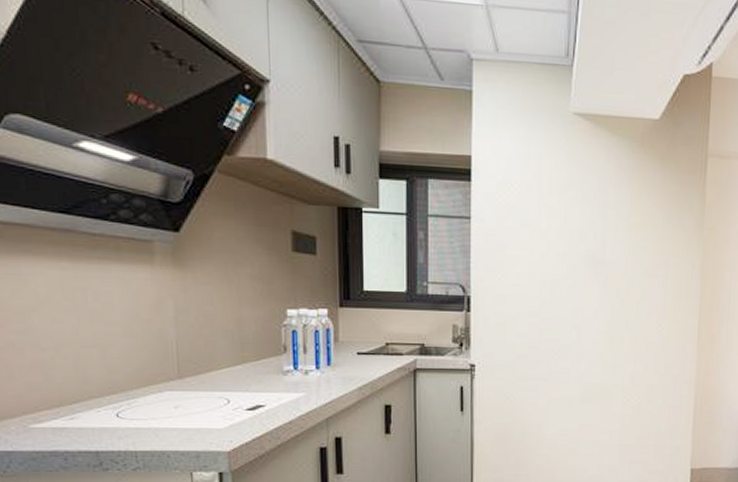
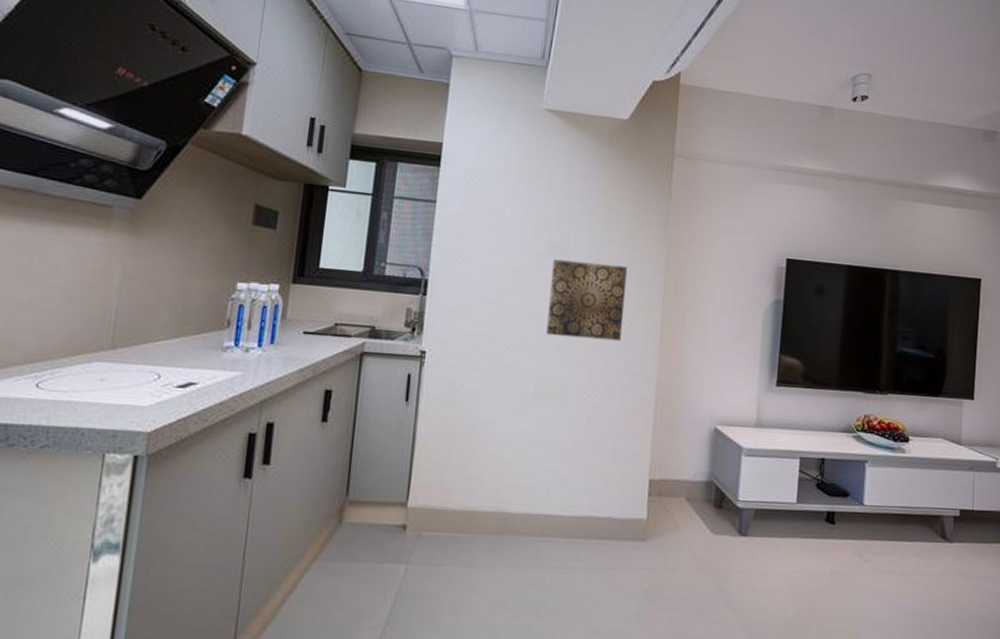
wall art: none [588,269,665,345] -> present [546,259,628,341]

